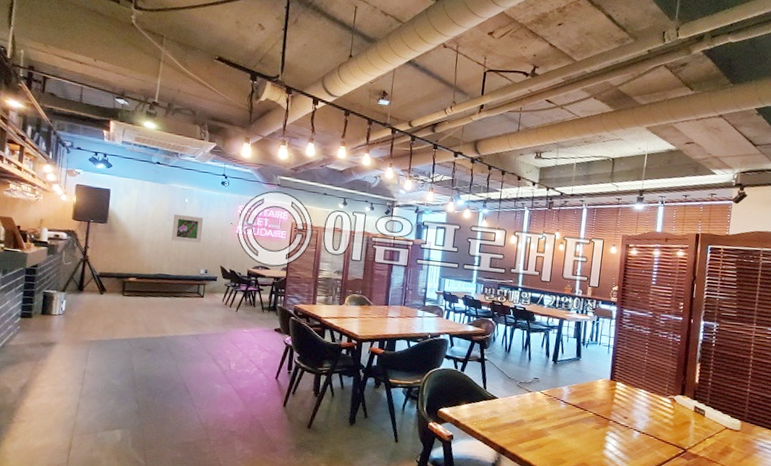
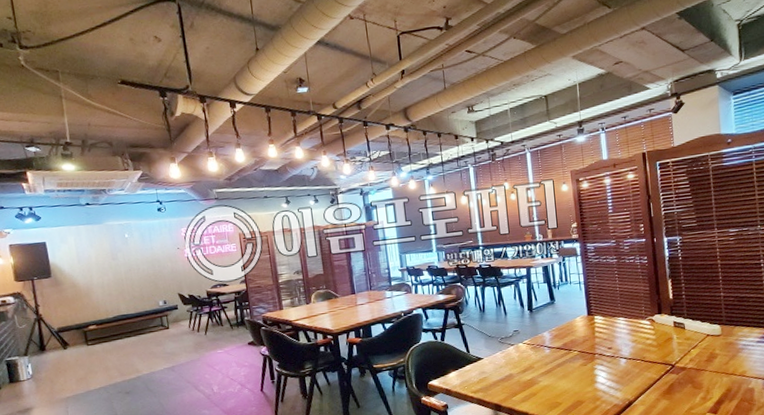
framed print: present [171,214,204,244] -> none [117,249,153,279]

